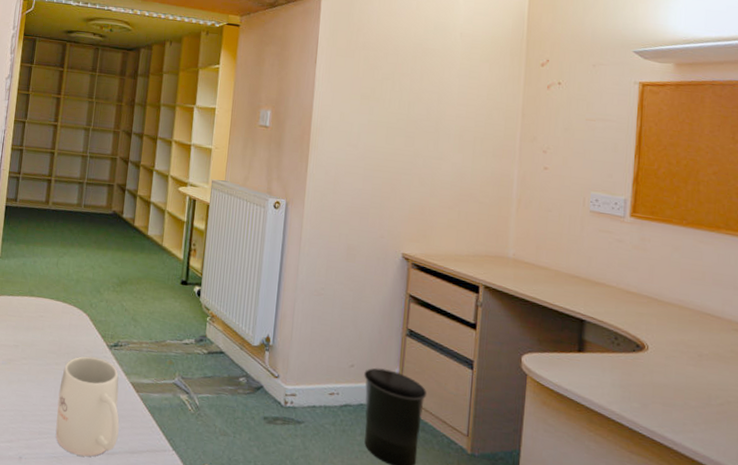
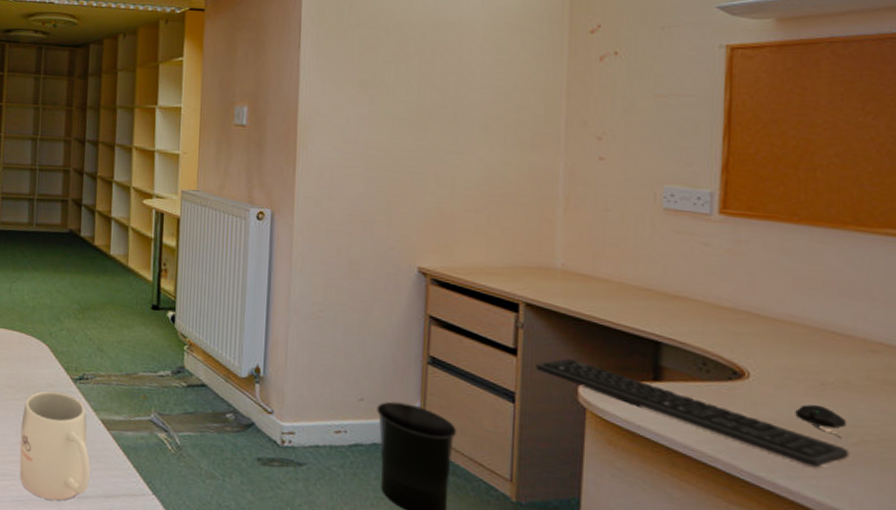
computer keyboard: none [490,332,718,423] -> present [535,358,850,468]
computer mouse: none [680,372,716,400] -> present [795,404,847,439]

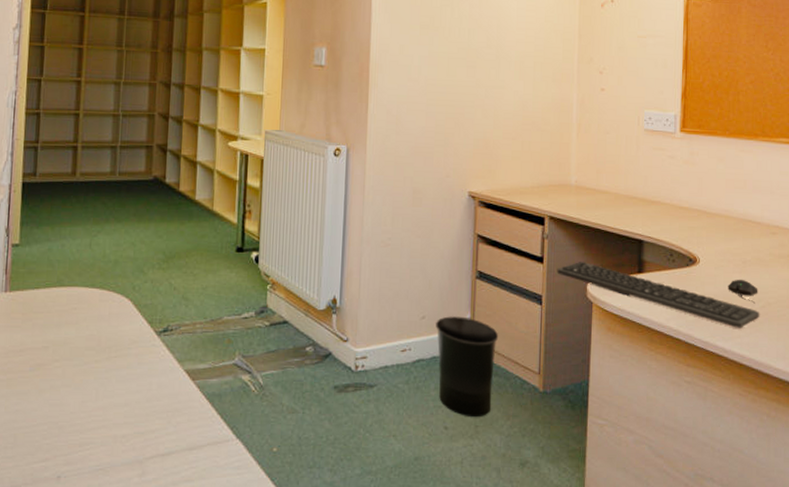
mug: present [19,390,90,501] -> none [99,347,174,463]

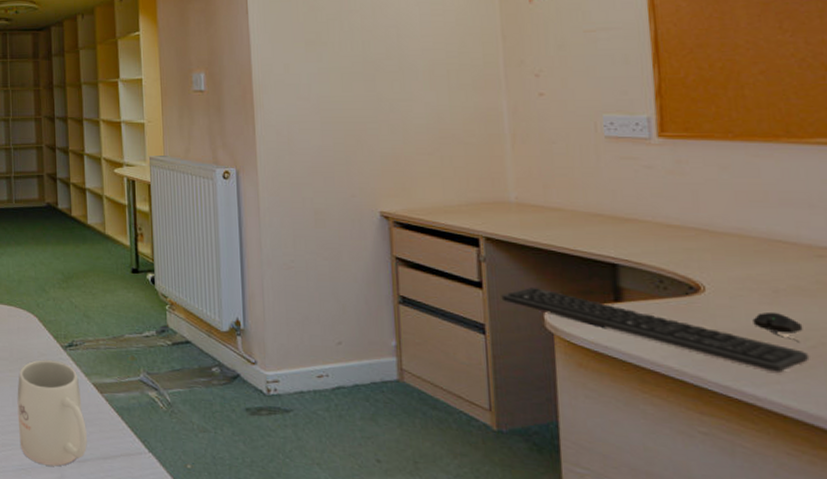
mug: none [99,347,174,463] -> present [17,359,87,467]
waste bin: present [436,316,499,416] -> none [355,343,434,452]

